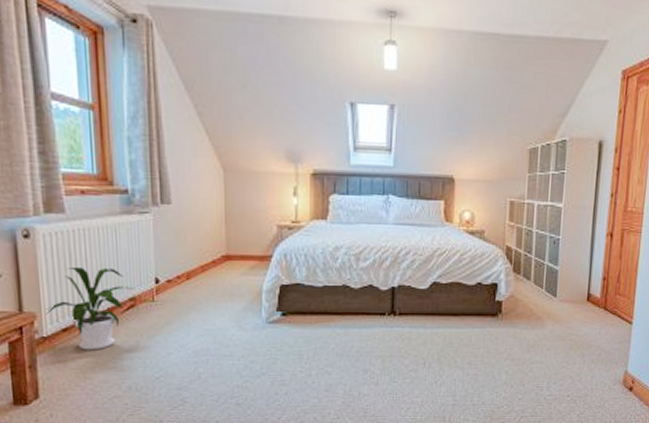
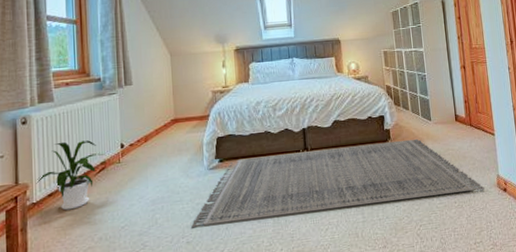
rug: none [243,315,606,389] -> present [191,138,484,228]

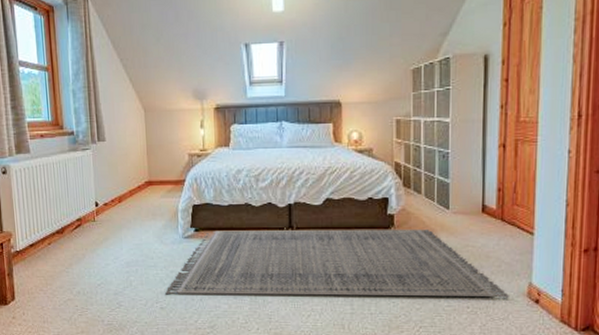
house plant: present [36,140,104,211] -> none [18,195,80,262]

